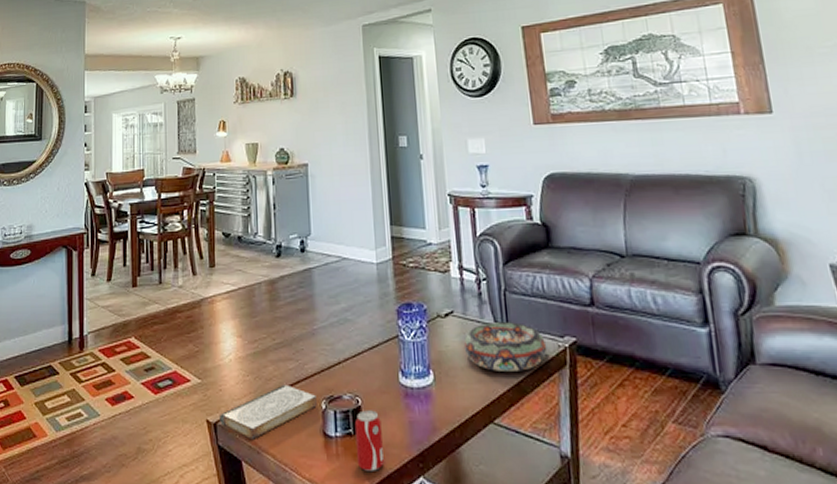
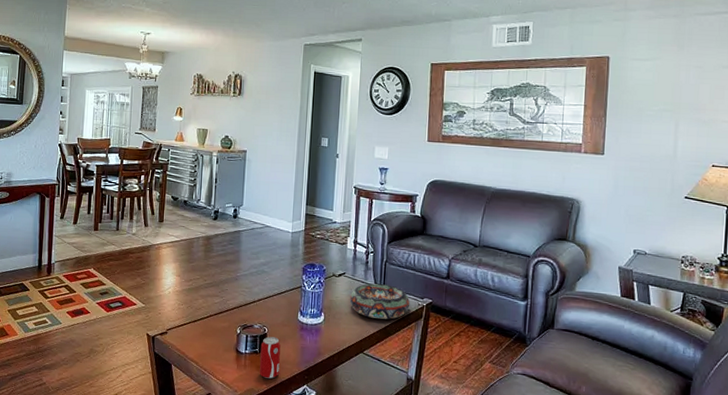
book: present [220,384,317,439] -> none [157,313,234,350]

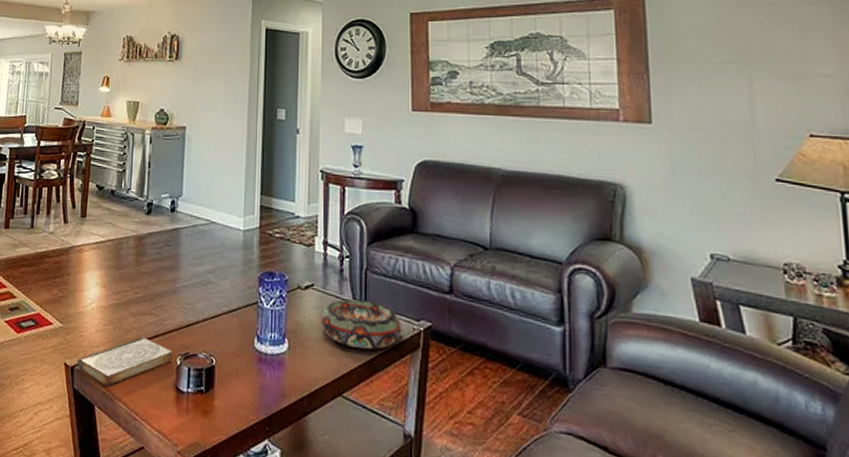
book: none [157,313,234,350] -> present [77,337,172,386]
beverage can: present [259,336,281,380] -> none [205,370,233,430]

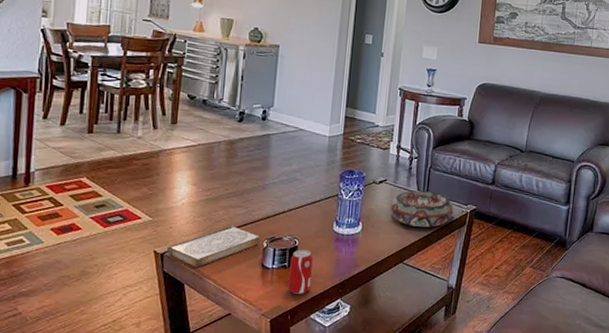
beverage can: none [205,370,233,430] -> present [287,249,313,295]

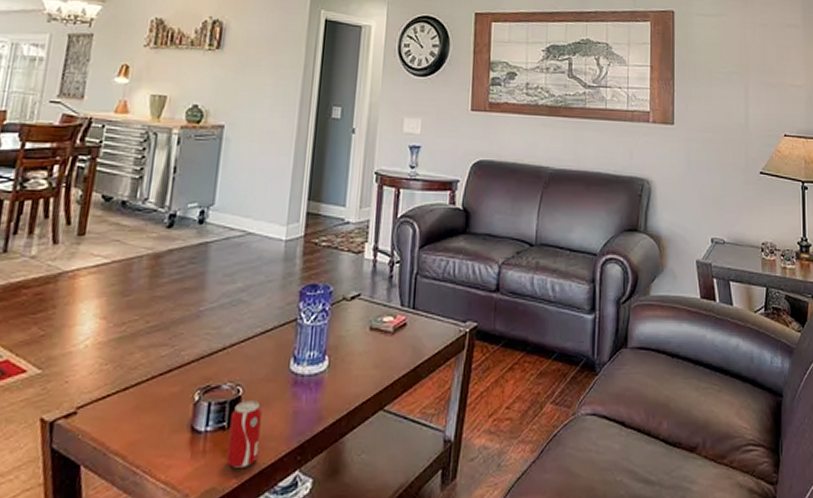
book: present [167,226,260,268] -> none [59,374,190,439]
decorative bowl: present [390,190,454,227] -> none [365,306,449,357]

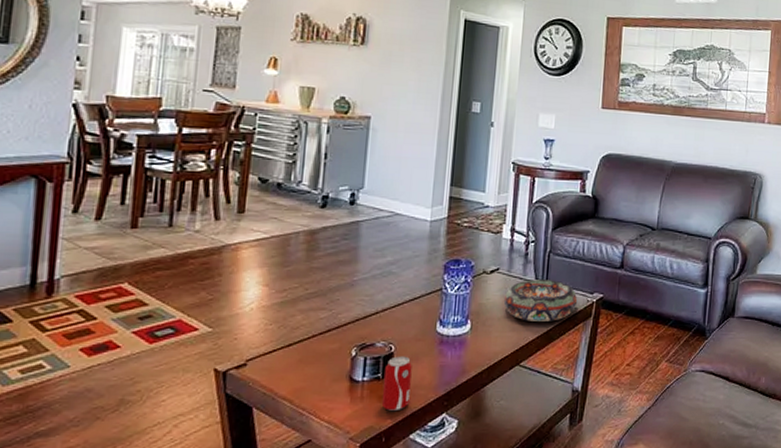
decorative bowl: none [365,306,449,357] -> present [503,279,578,321]

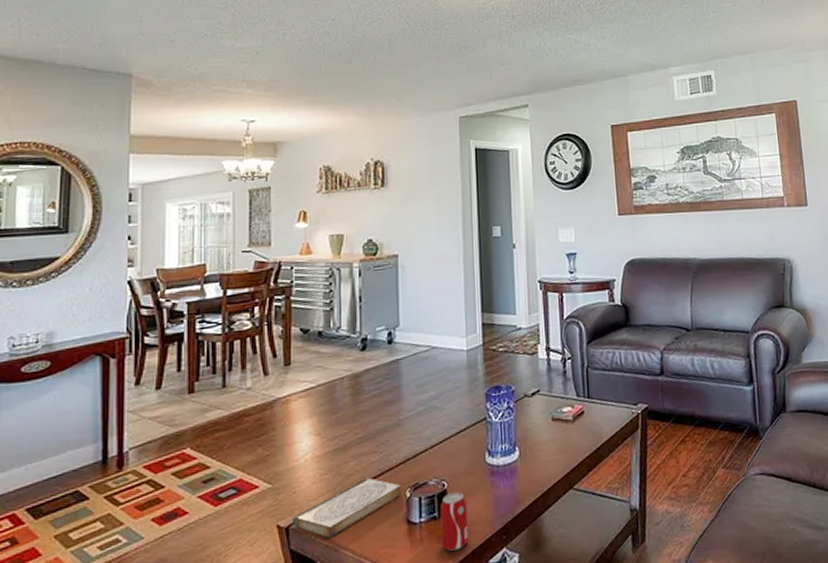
book: none [231,333,347,386] -> present [293,478,401,538]
decorative bowl: present [503,279,578,321] -> none [548,395,623,442]

